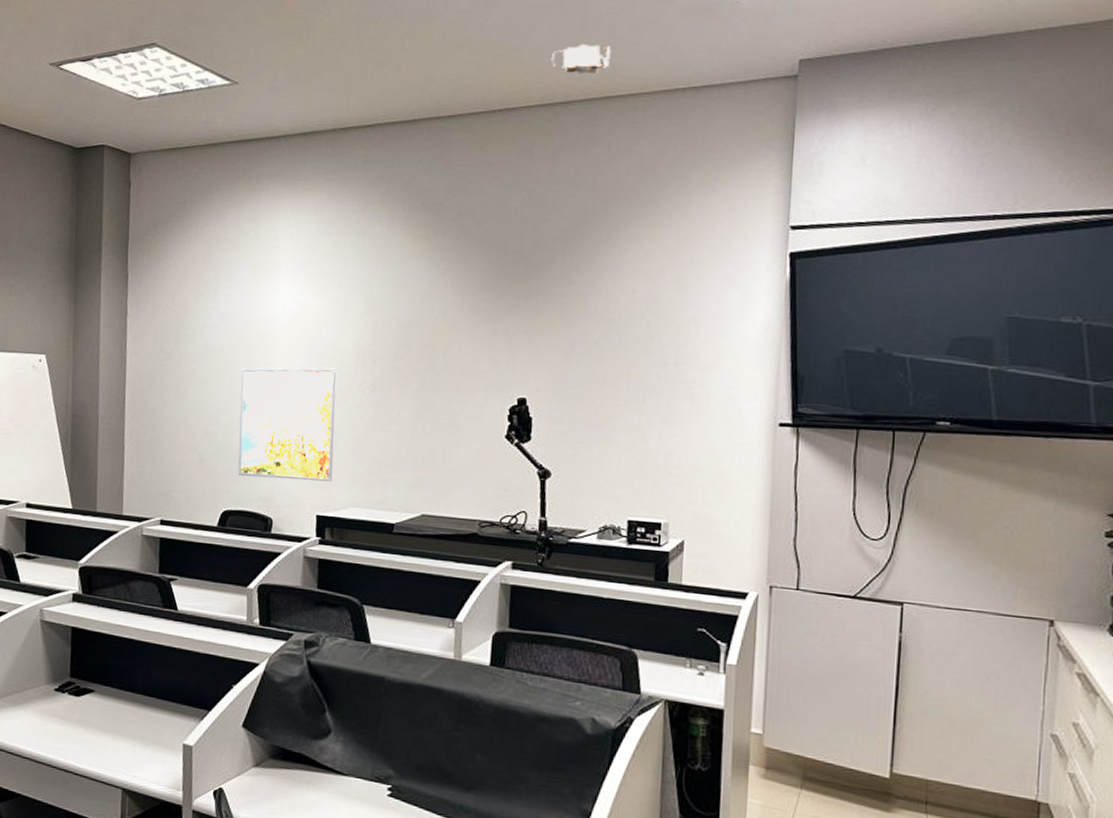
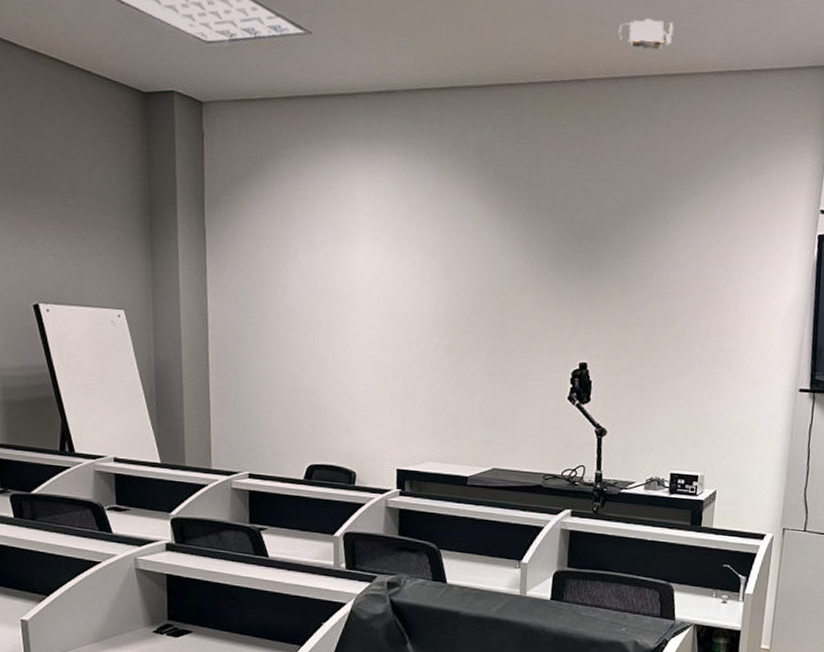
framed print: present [238,367,336,482] -> none [322,329,414,438]

